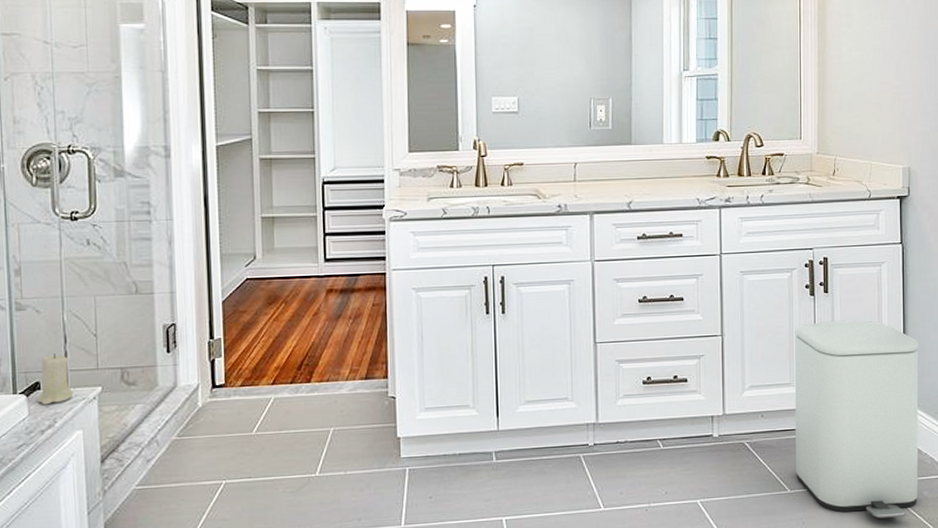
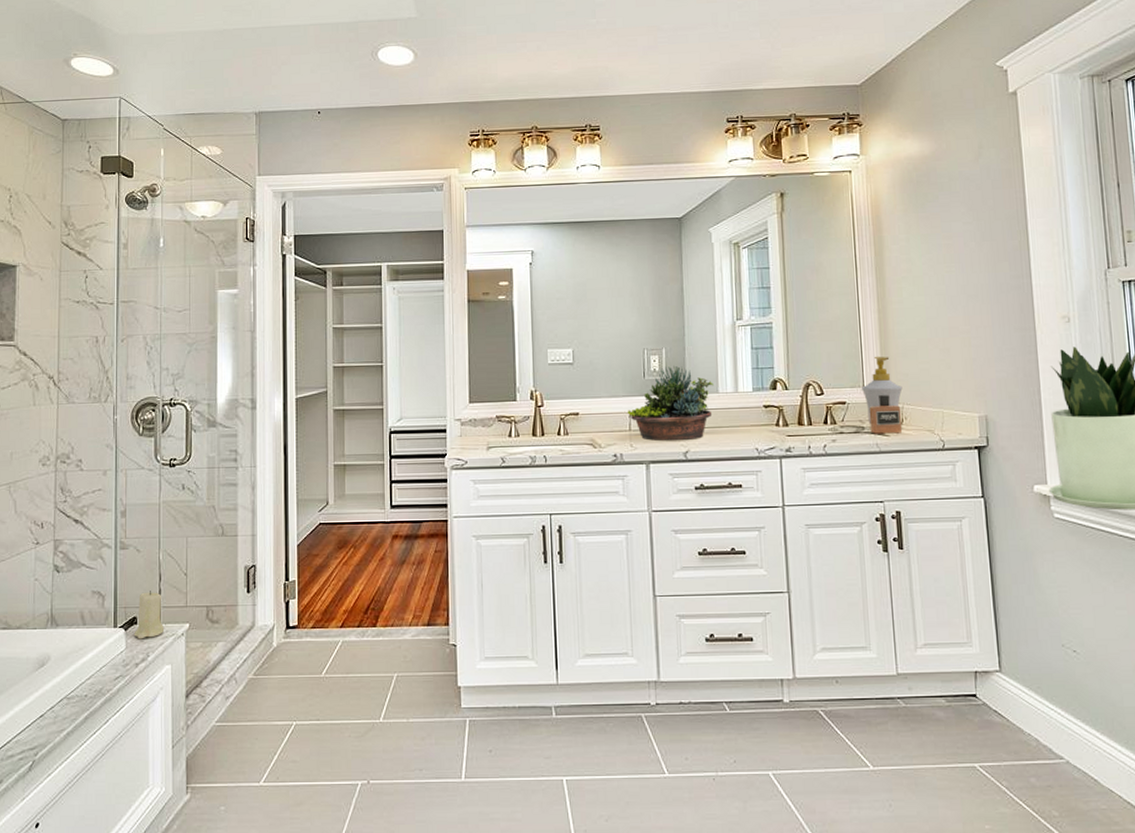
succulent planter: none [572,115,659,192] -> present [627,365,714,442]
pedal bin: present [794,320,919,519] -> none [868,579,1023,806]
soap bottle: none [799,109,836,176] -> present [862,356,903,425]
perfume: none [804,147,834,185] -> present [869,395,903,434]

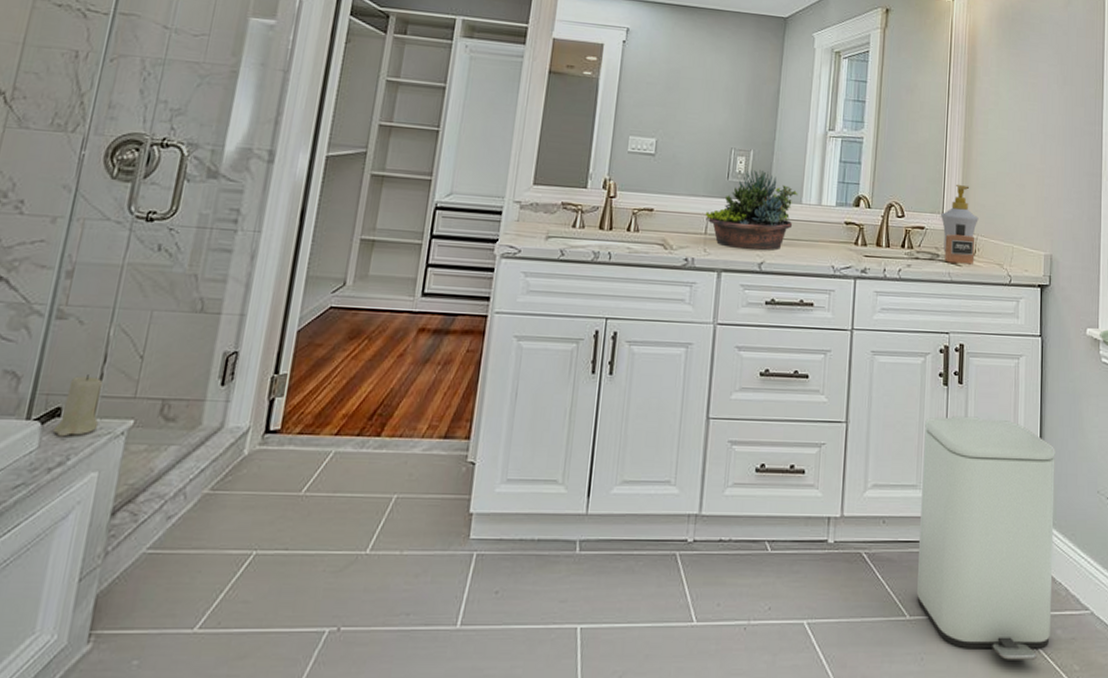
pedal bin: none [868,579,1023,806] -> present [916,416,1056,660]

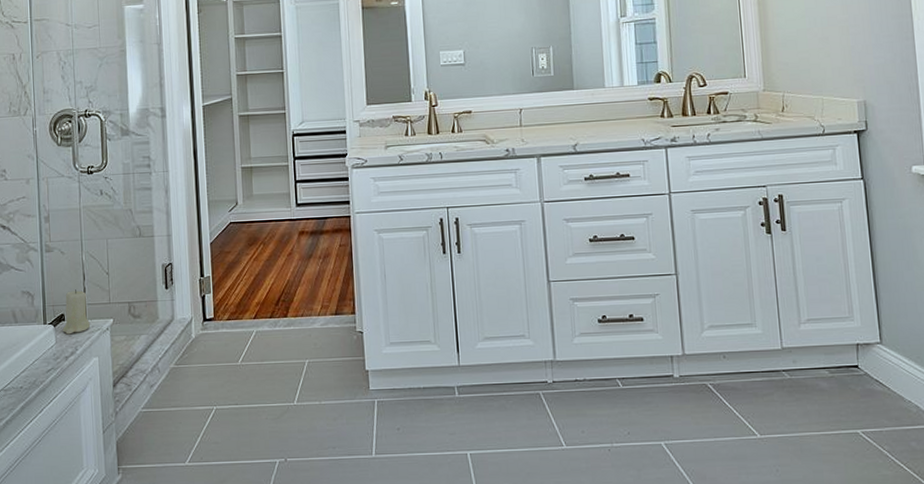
succulent planter: present [705,169,798,252] -> none [517,62,600,136]
pedal bin: present [916,416,1056,660] -> none [753,259,905,470]
soap bottle: present [941,184,979,253] -> none [743,47,783,113]
perfume: present [944,224,975,265] -> none [750,84,784,122]

